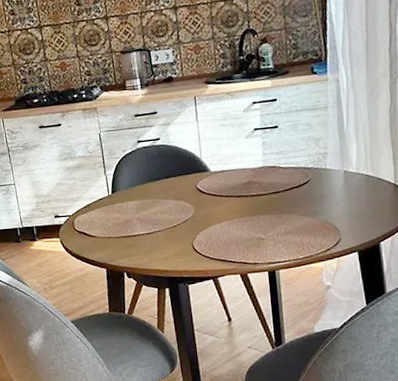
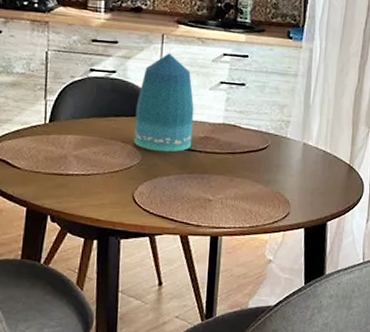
vase: none [182,112,237,203] -> present [133,53,194,152]

